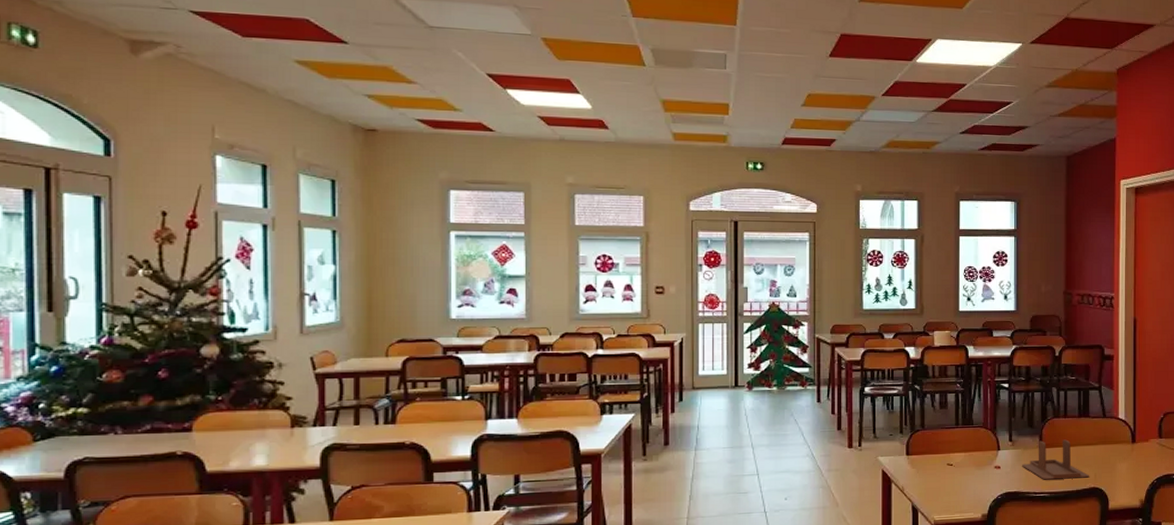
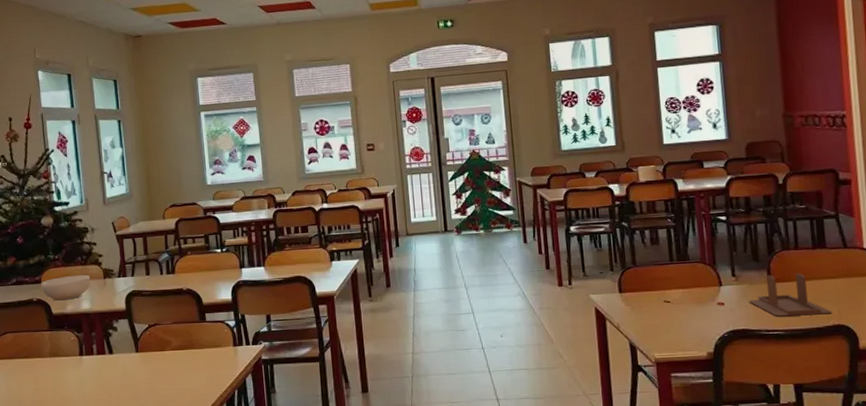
bowl: none [192,421,271,455] -> present [41,274,91,301]

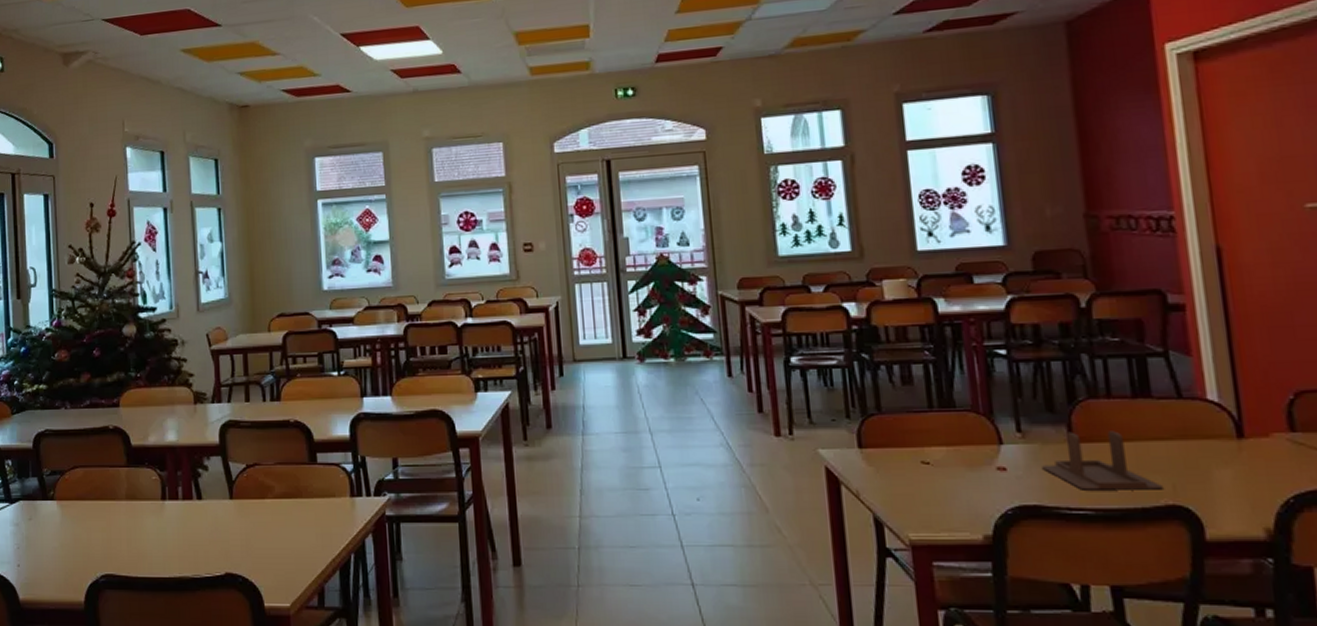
bowl: present [41,274,91,301] -> none [120,398,179,430]

